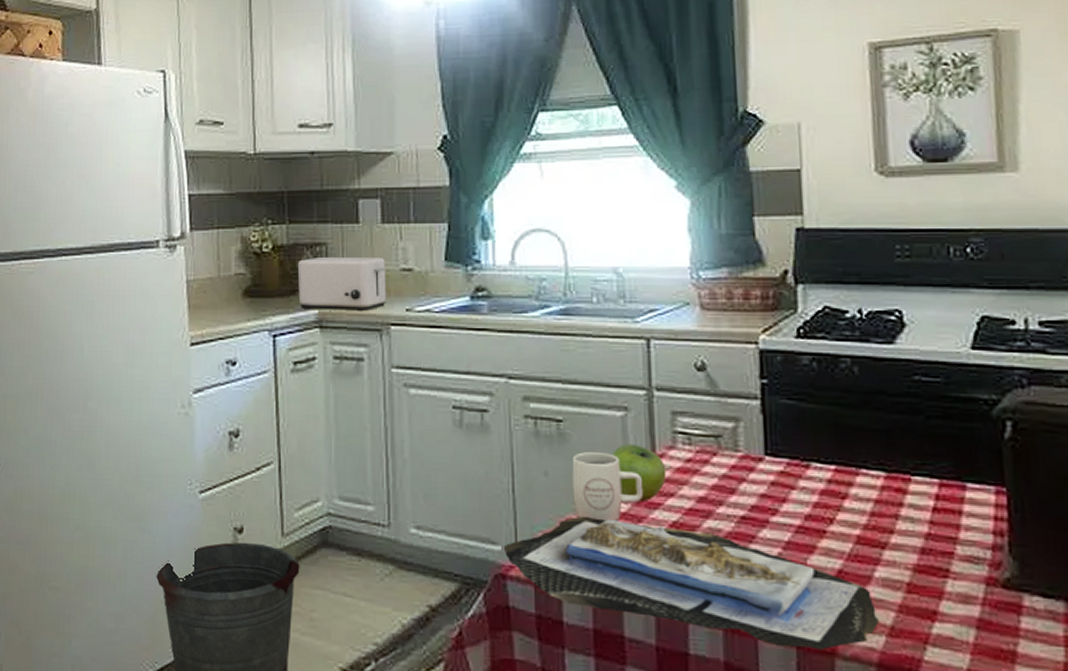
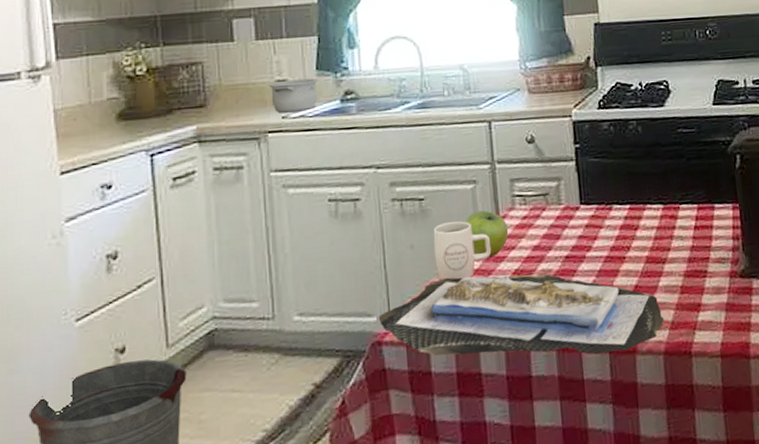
toaster: present [297,256,387,312] -> none [173,71,263,127]
cooking pot: none [394,269,446,305] -> present [269,78,318,113]

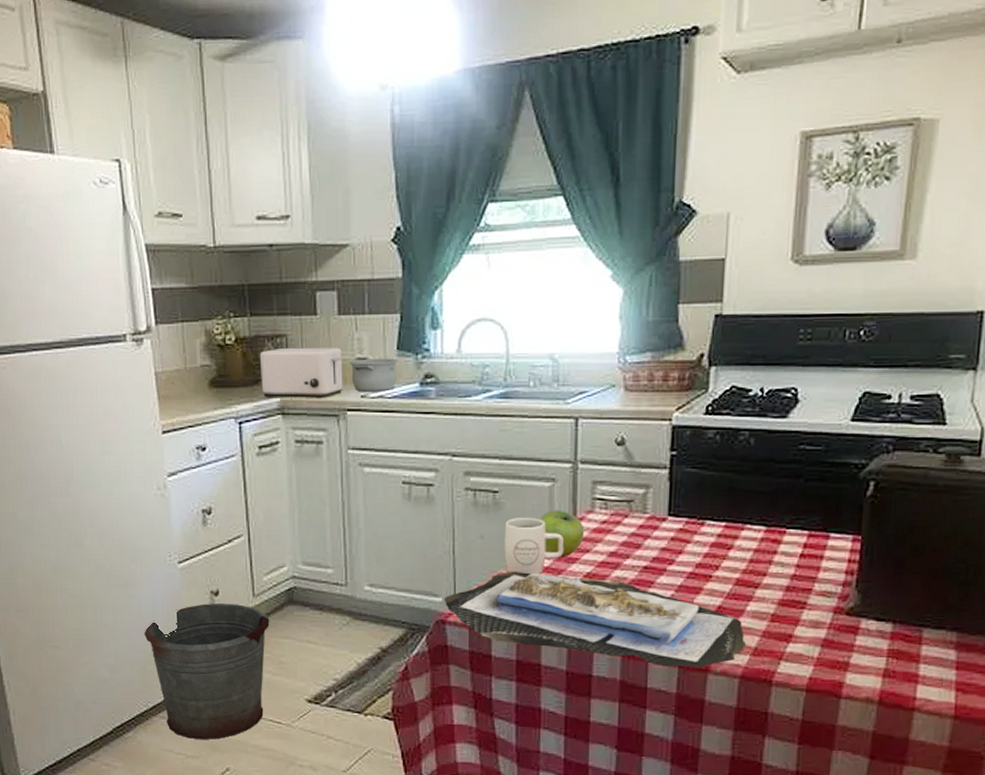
toaster: none [173,71,263,127] -> present [259,347,343,399]

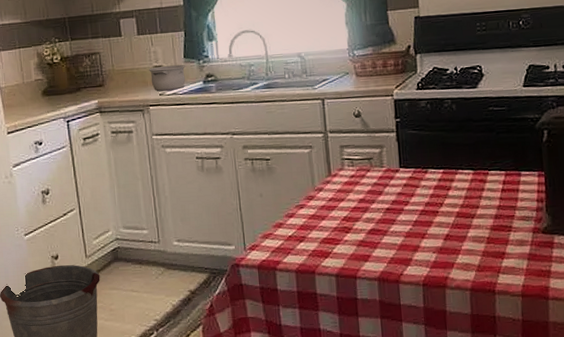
toaster: present [259,347,343,399] -> none [80,59,145,101]
food platter: present [443,571,746,668] -> none [236,220,471,287]
mug: present [504,518,565,575] -> none [277,177,325,222]
fruit: present [540,510,585,558] -> none [303,170,339,207]

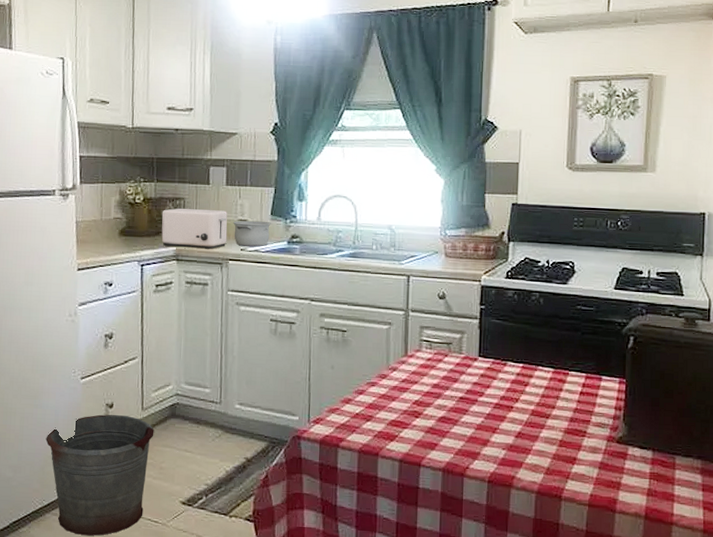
toaster: none [80,59,145,101] -> present [161,208,228,250]

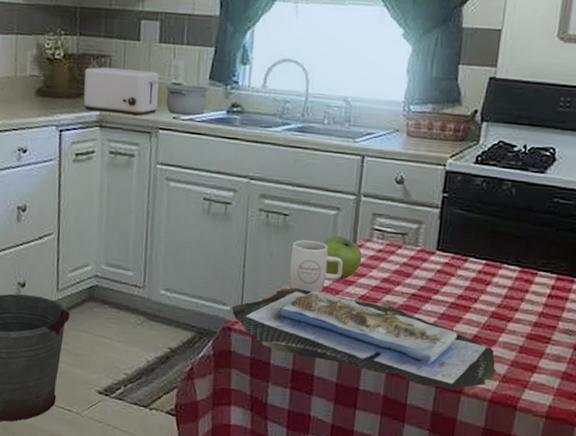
food platter: none [300,396,540,484] -> present [231,287,496,390]
mug: none [350,353,398,400] -> present [289,240,344,293]
fruit: none [379,348,414,387] -> present [323,236,363,280]

